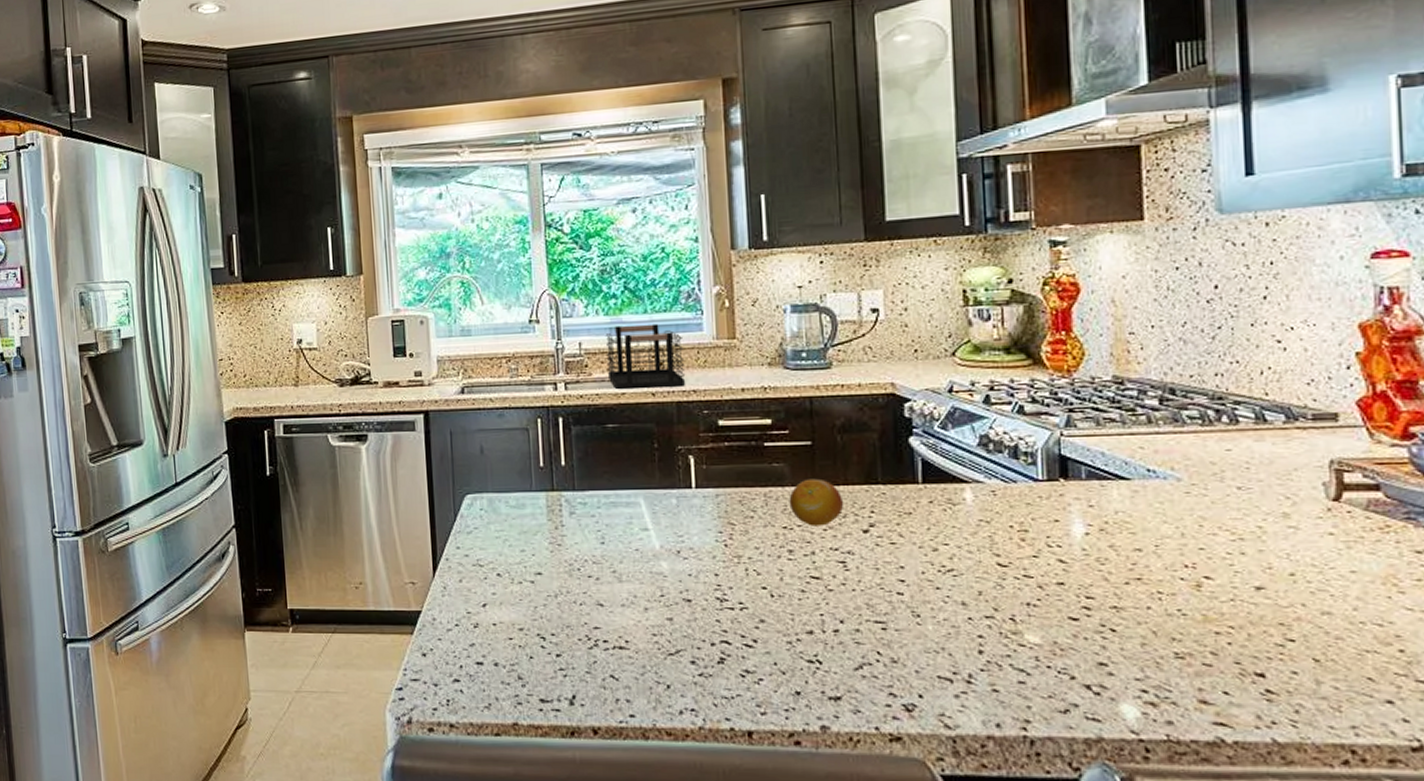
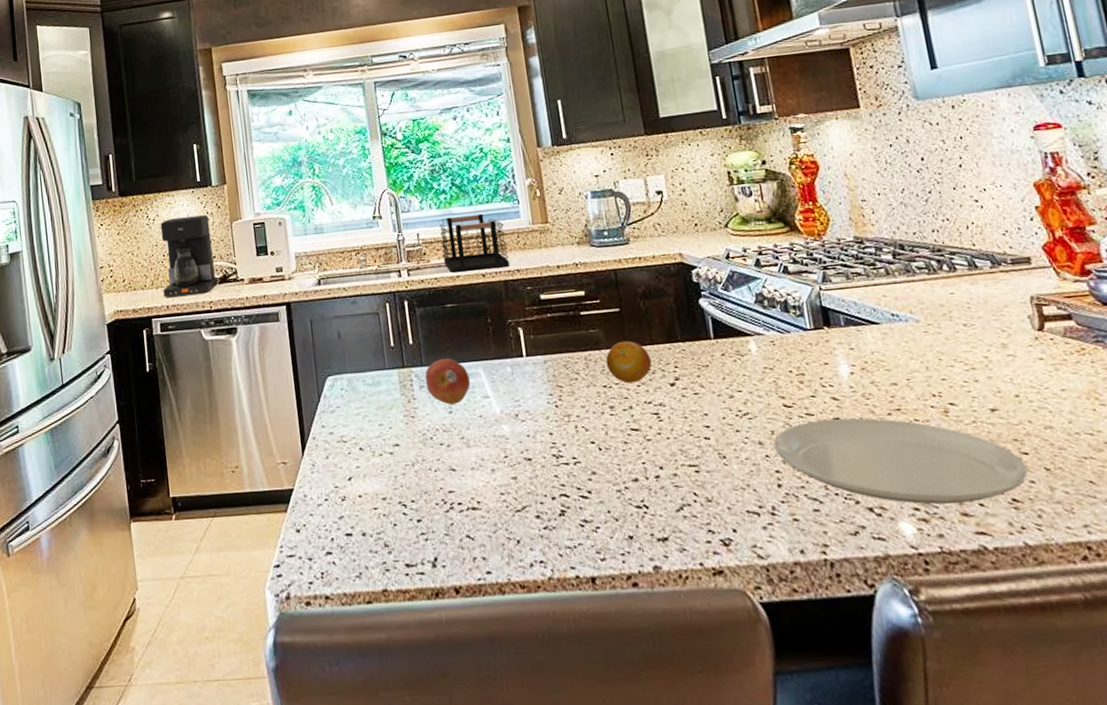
coffee maker: none [287,308,349,398] -> present [160,215,218,298]
fruit: none [576,483,628,535] -> present [424,357,470,405]
plate: none [979,583,1290,689] -> present [773,418,1028,505]

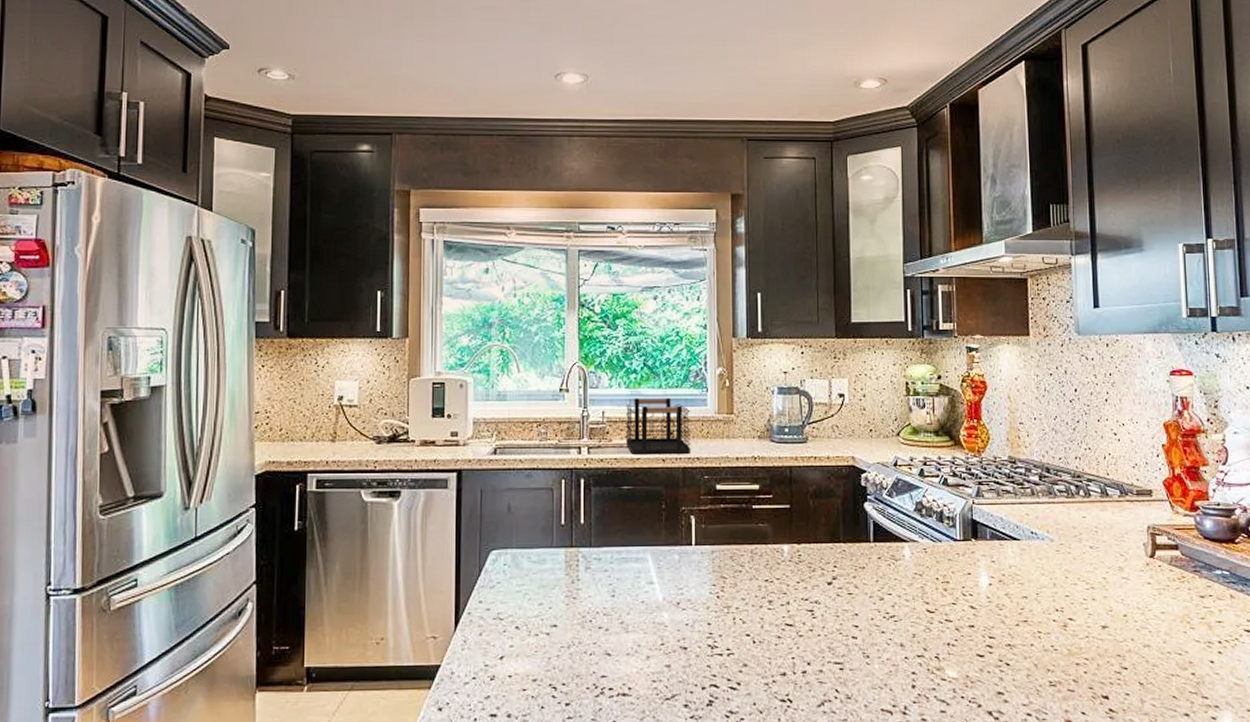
coffee maker: present [160,215,218,298] -> none [324,368,386,453]
fruit: present [424,357,470,405] -> none [592,540,636,588]
fruit: present [605,340,652,384] -> none [770,537,814,579]
plate: present [773,418,1028,505] -> none [913,626,1125,711]

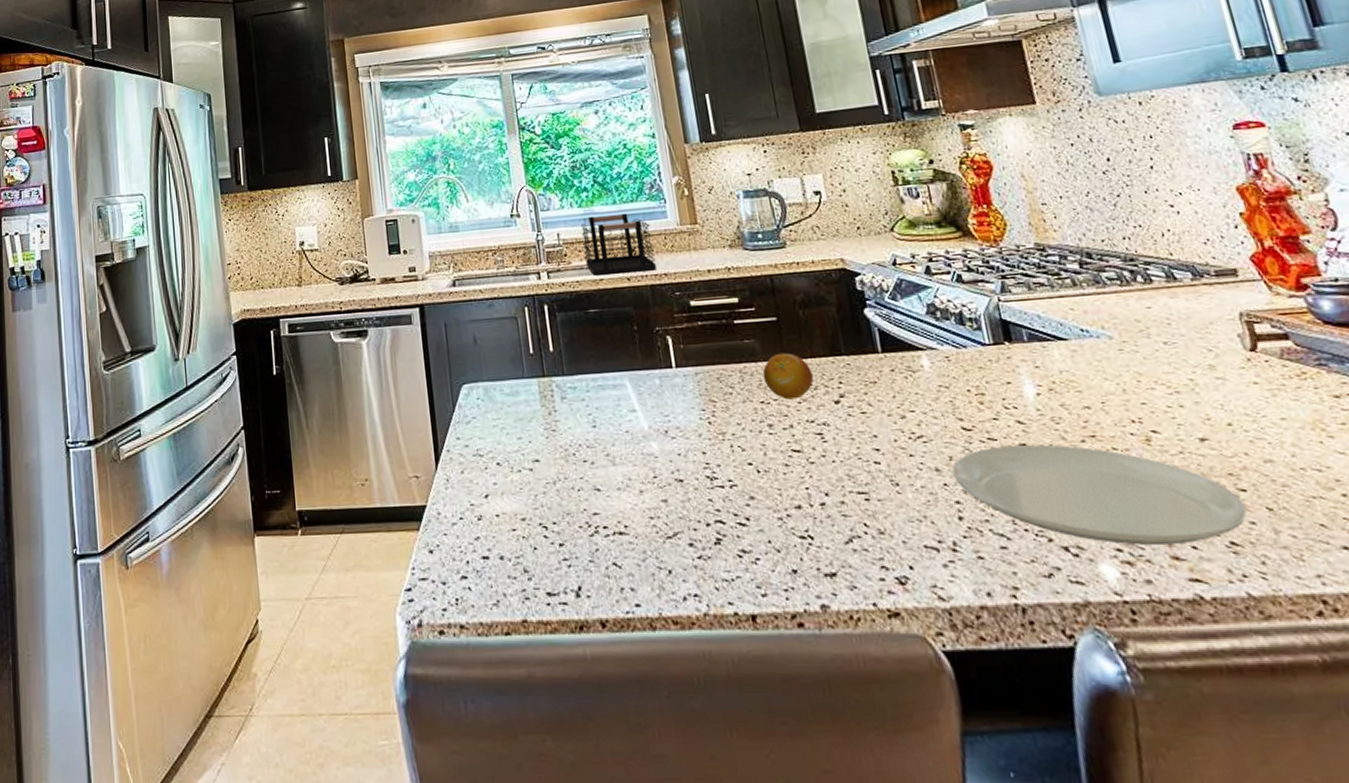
fruit: none [770,537,814,579] -> present [762,353,814,400]
plate: none [913,626,1125,711] -> present [952,444,1247,545]

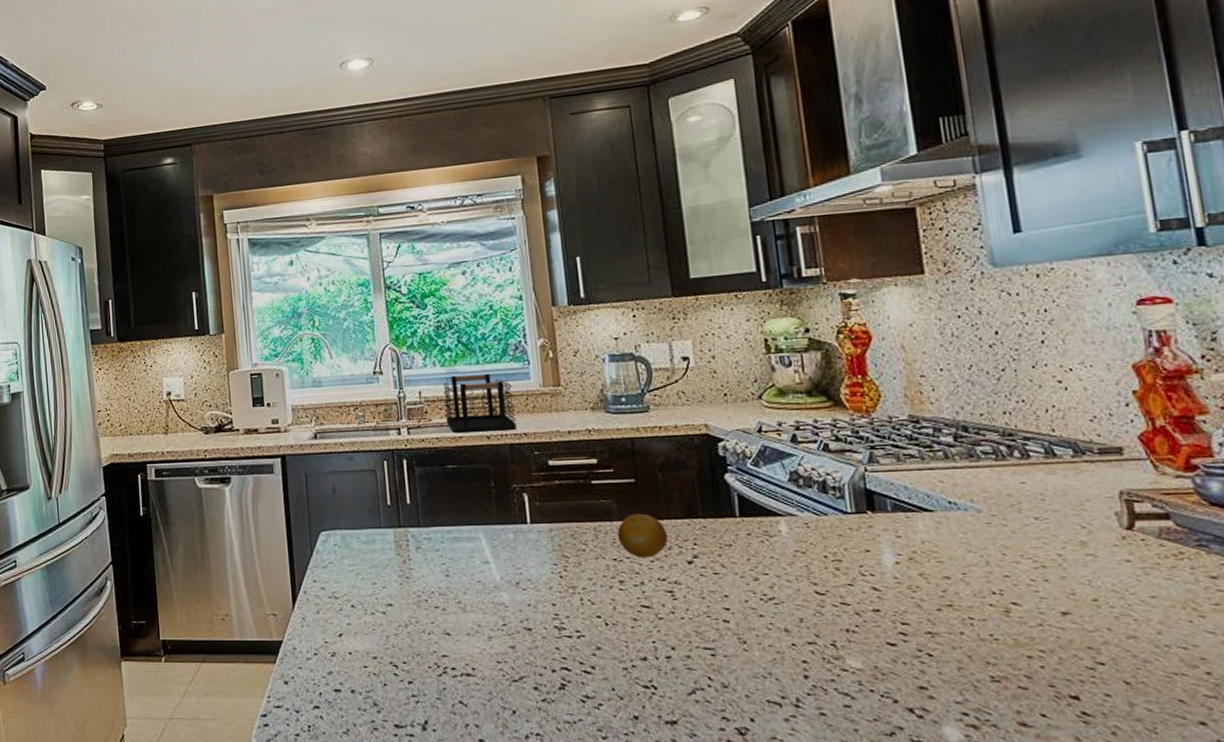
plate: present [952,444,1247,545] -> none [801,610,1103,711]

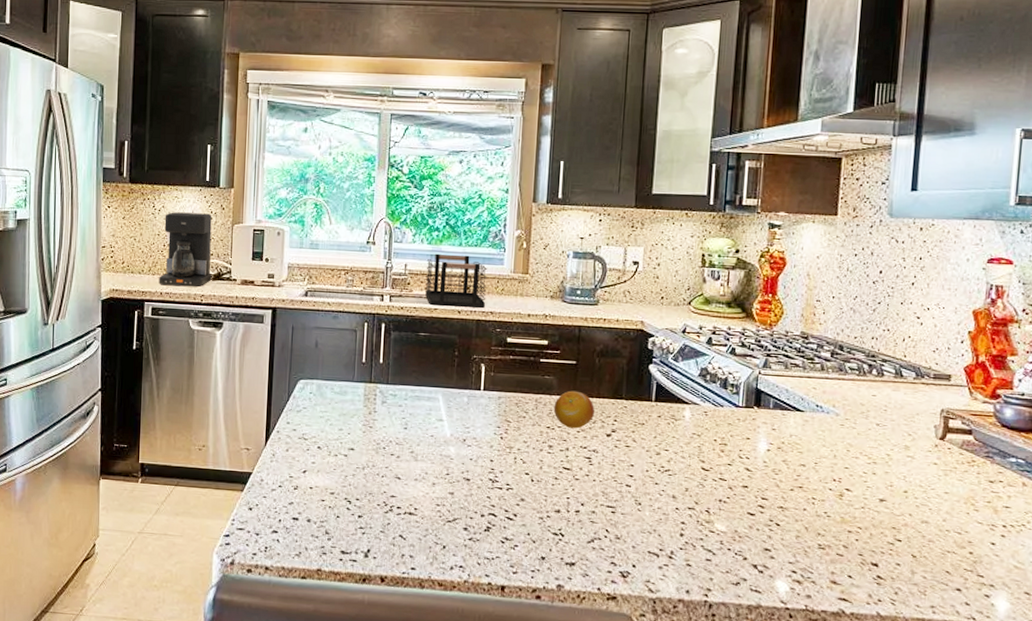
coffee maker: none [157,363,213,444] -> present [159,212,212,288]

